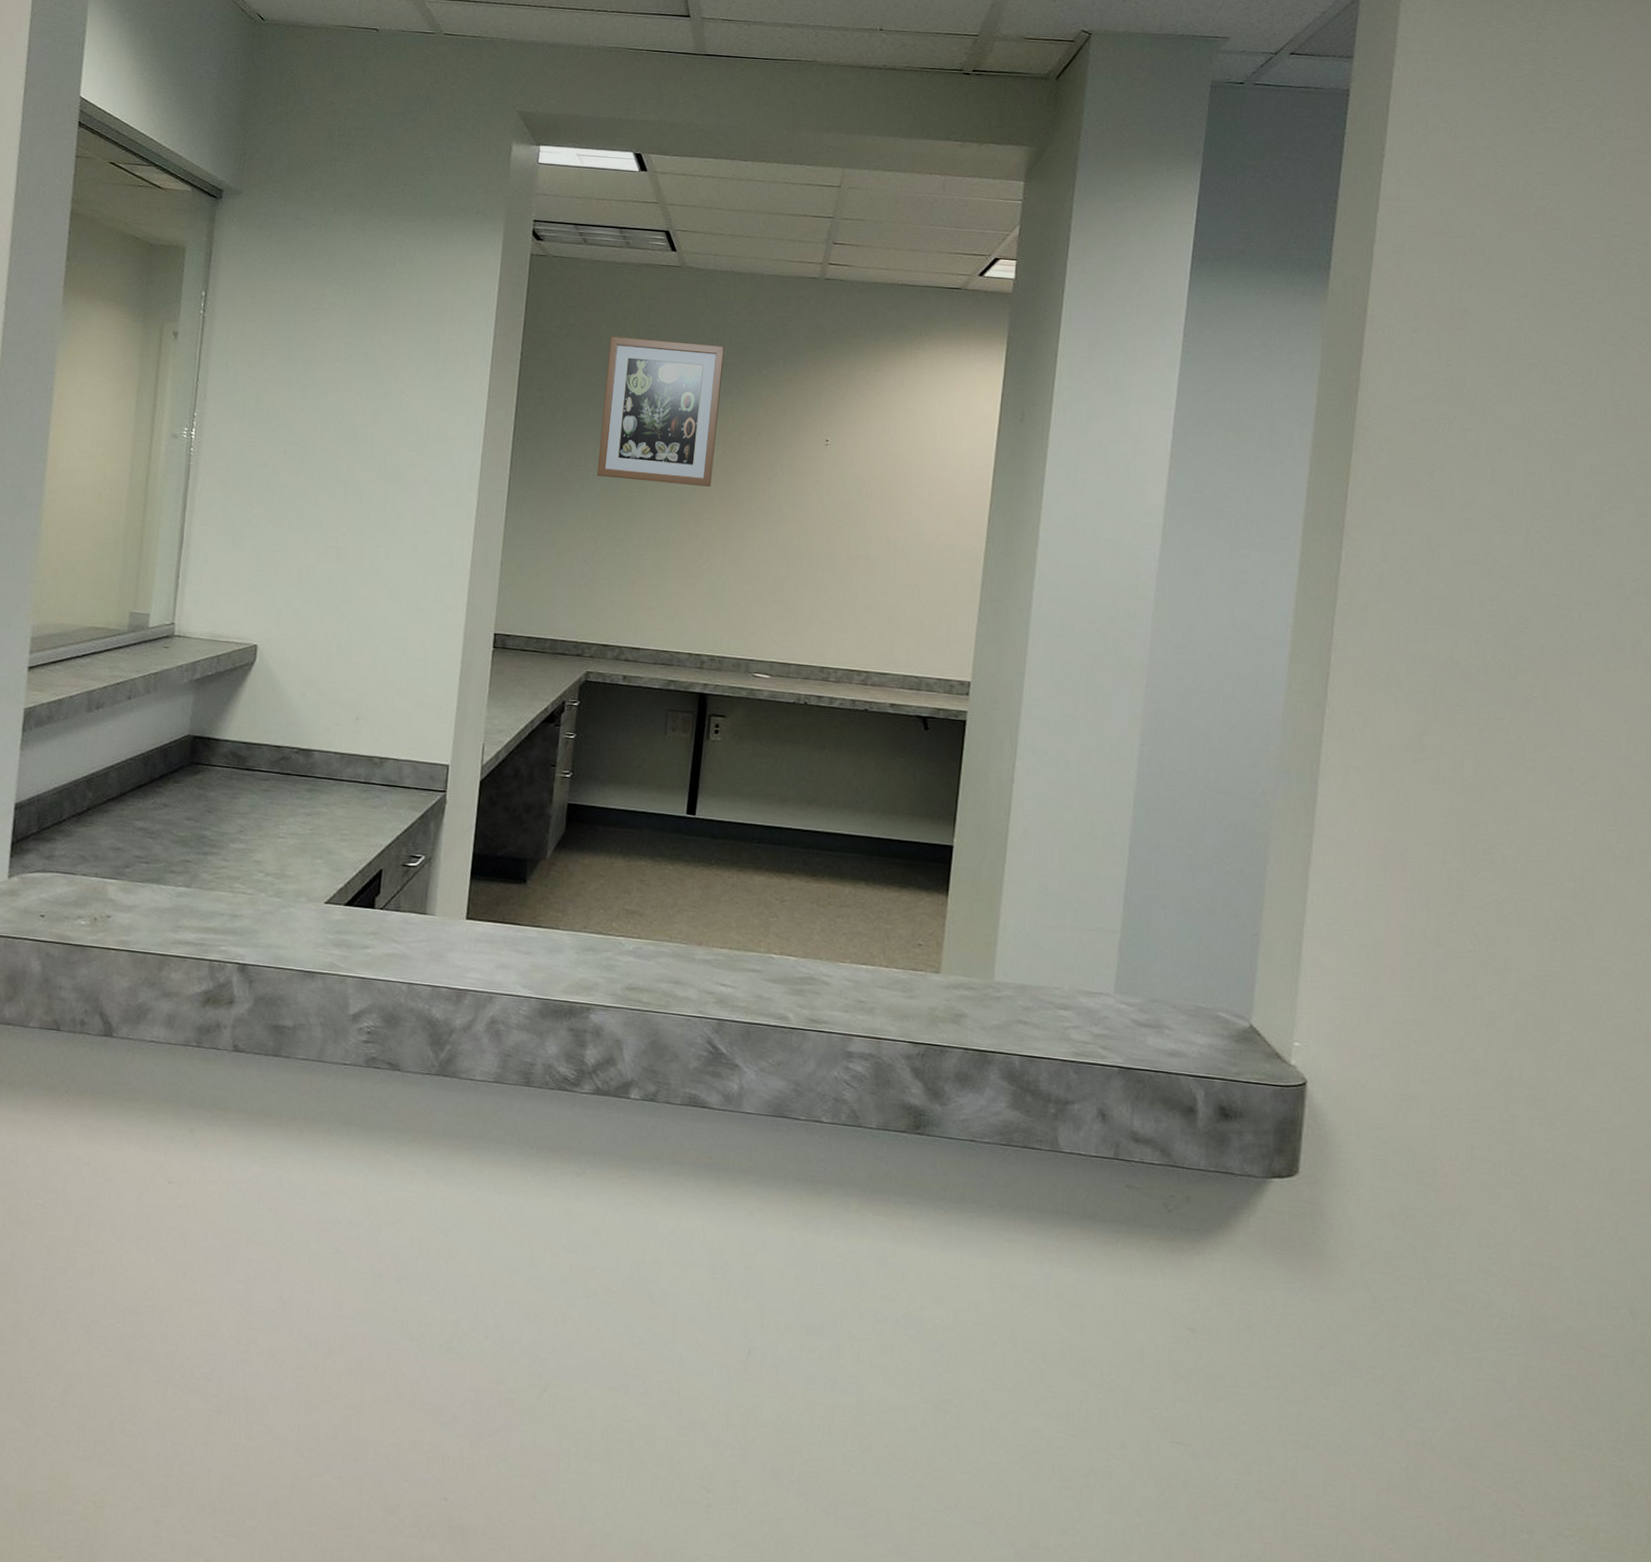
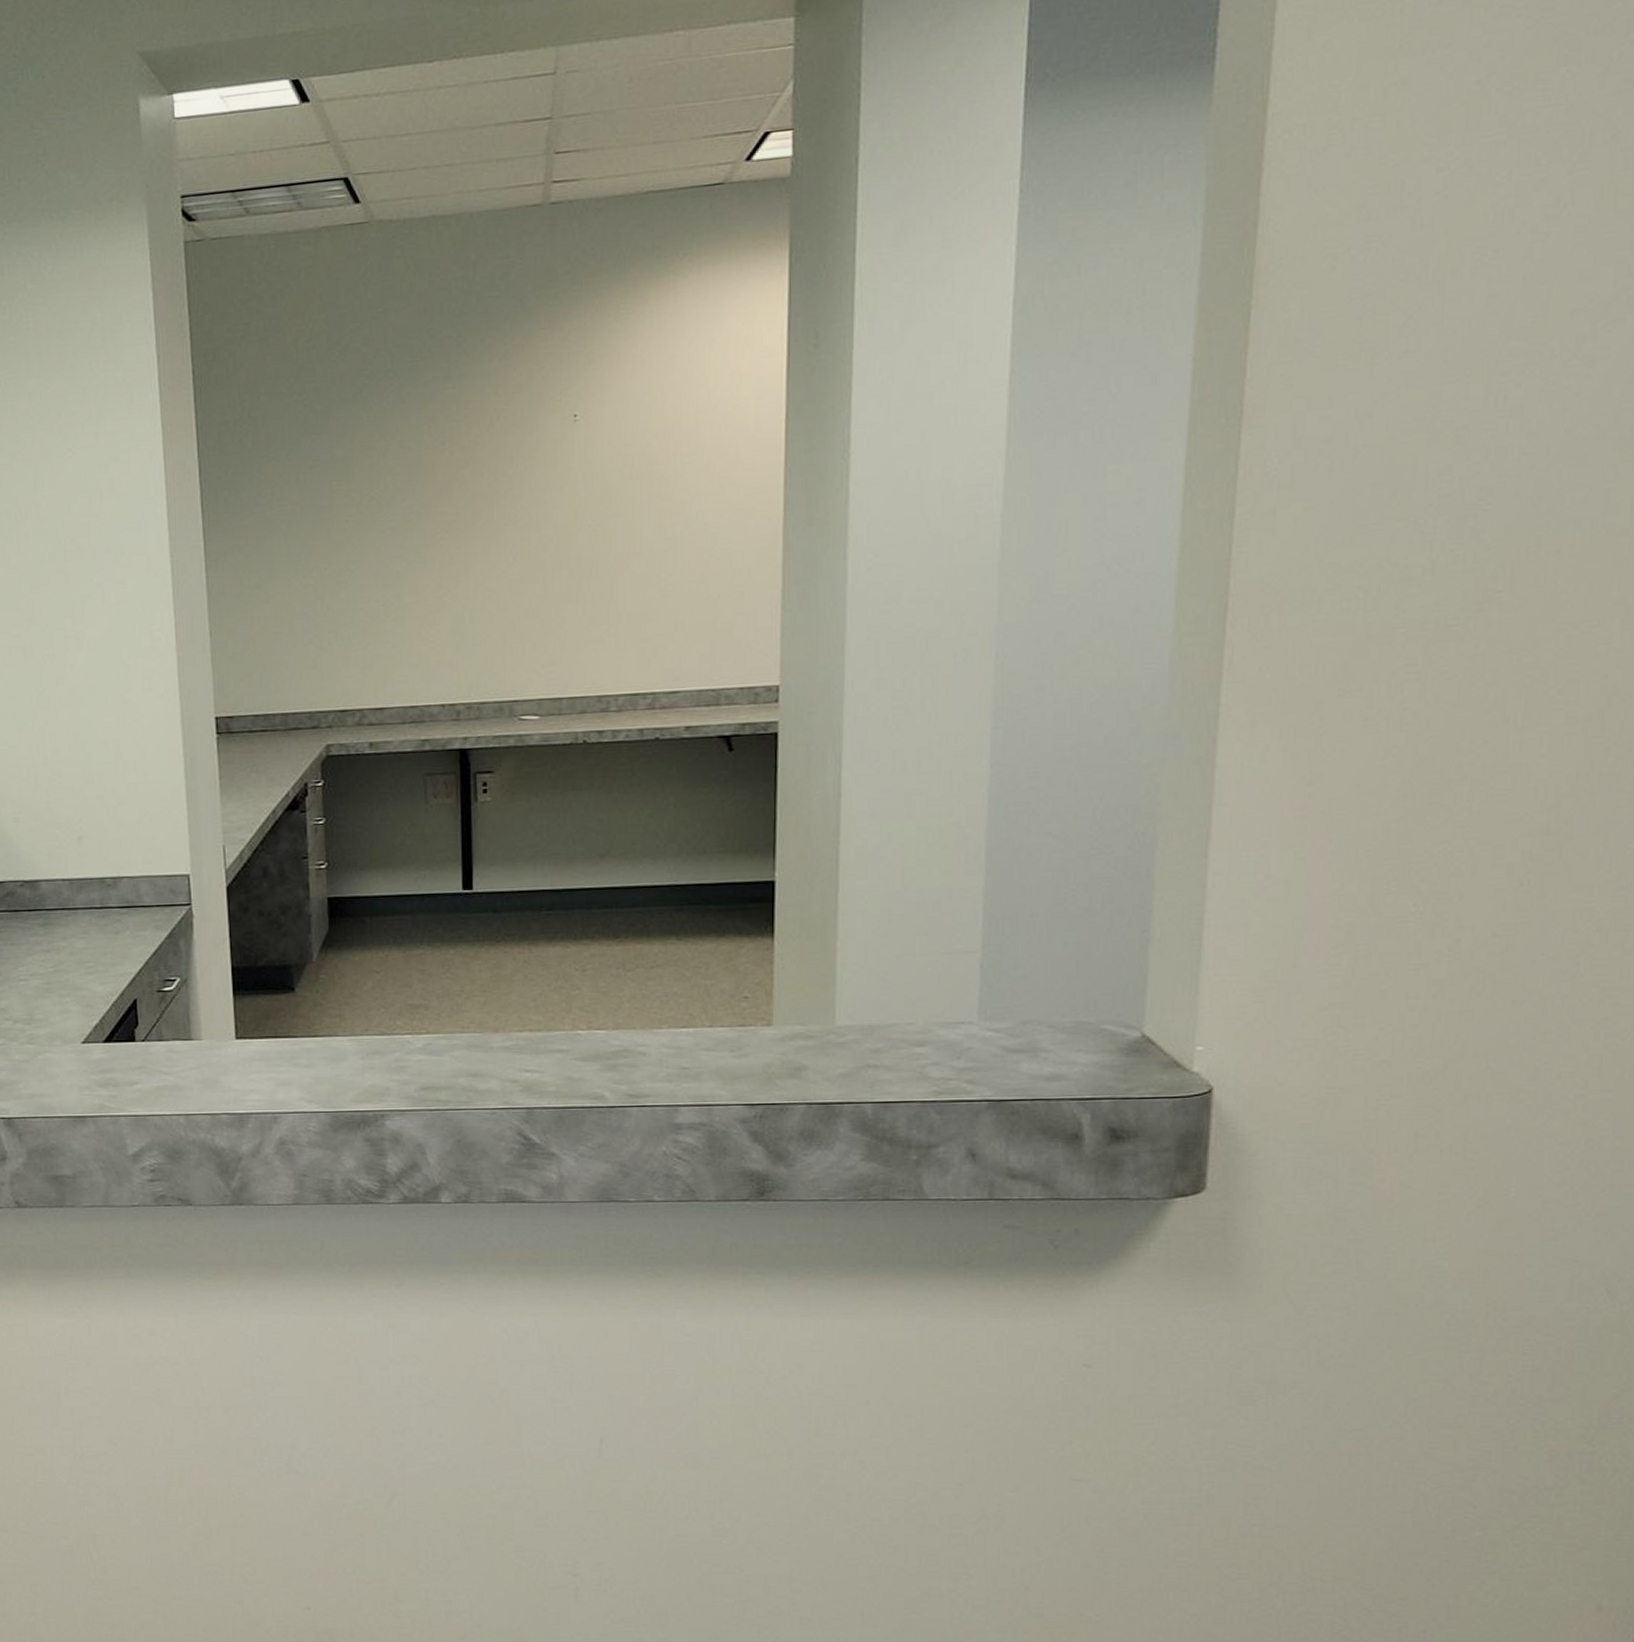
wall art: present [596,336,725,487] -> none [296,317,442,509]

